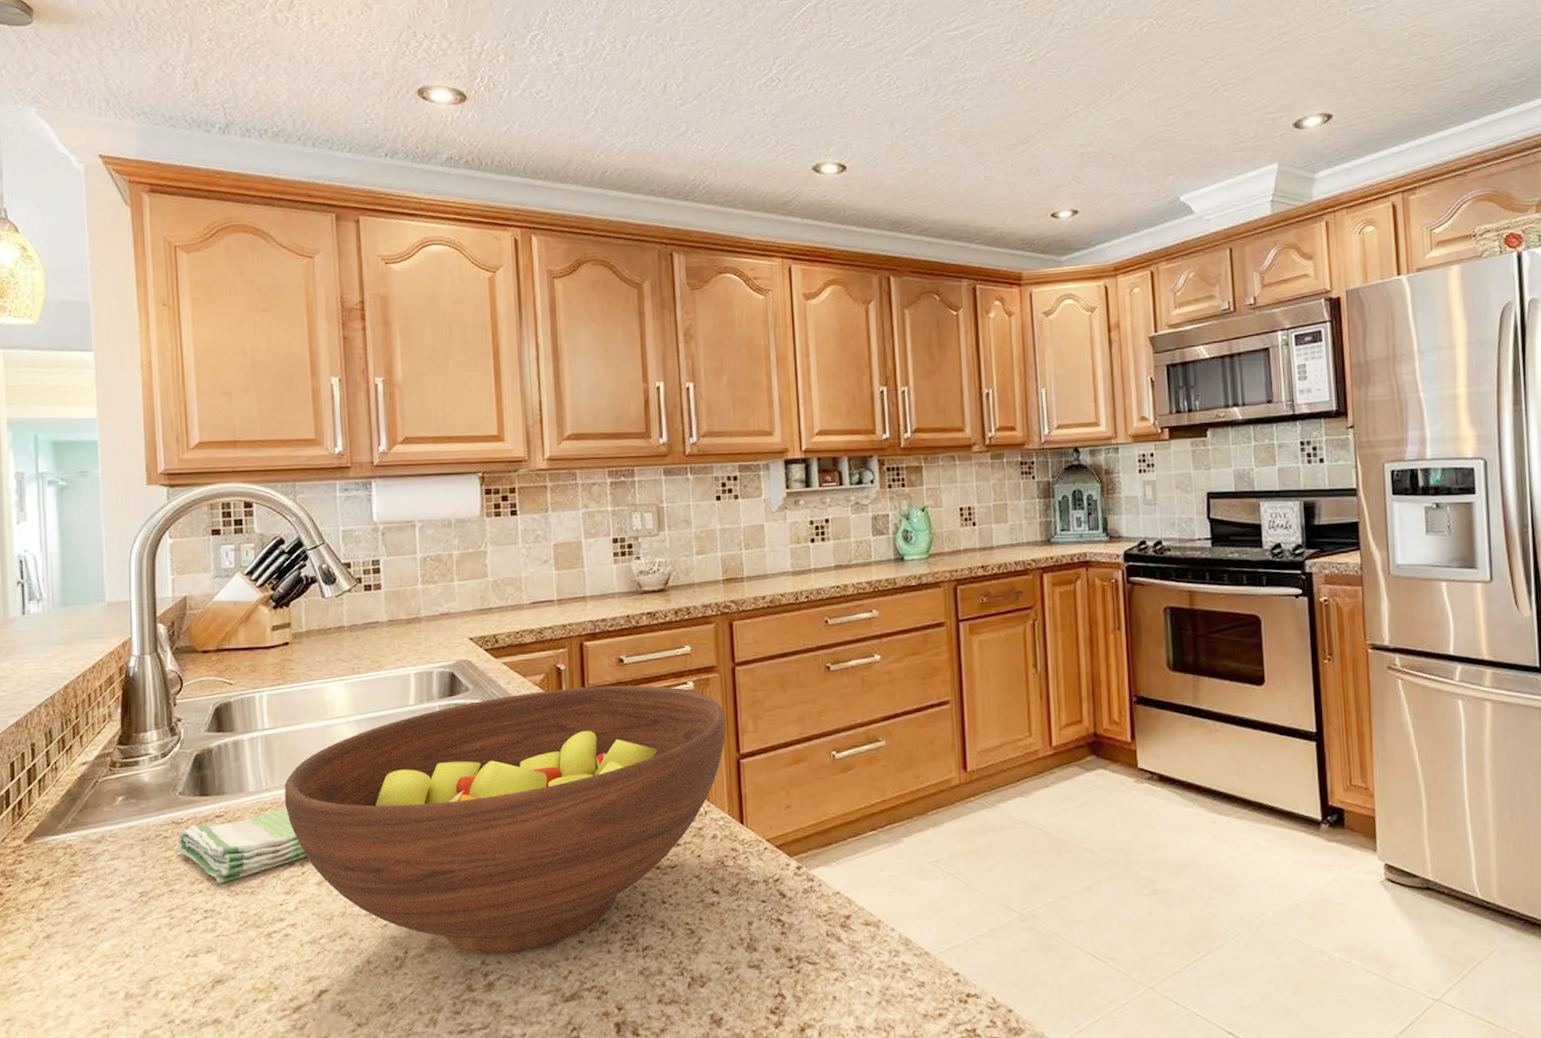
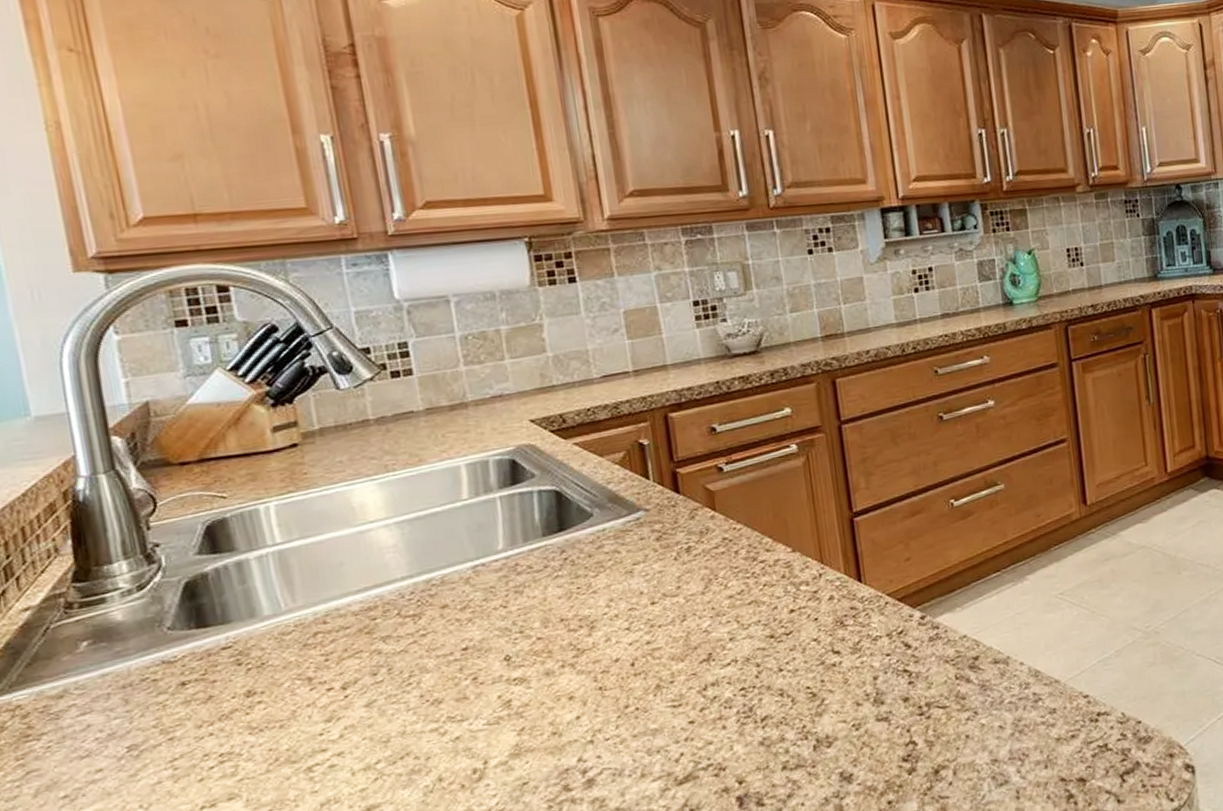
dish towel: present [178,808,307,883] -> none [172,628,349,722]
fruit bowl: present [284,685,726,954] -> none [310,451,837,752]

